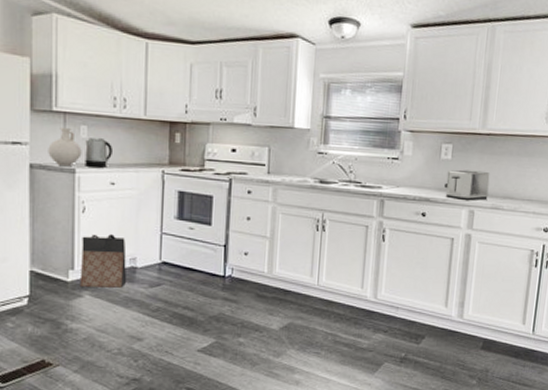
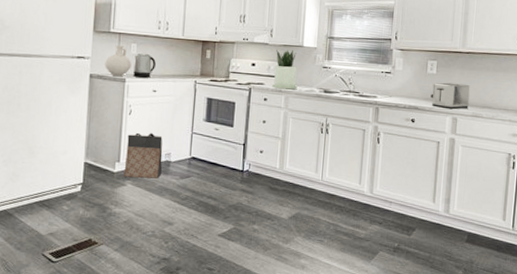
planter: none [256,132,288,180] -> present [271,50,298,90]

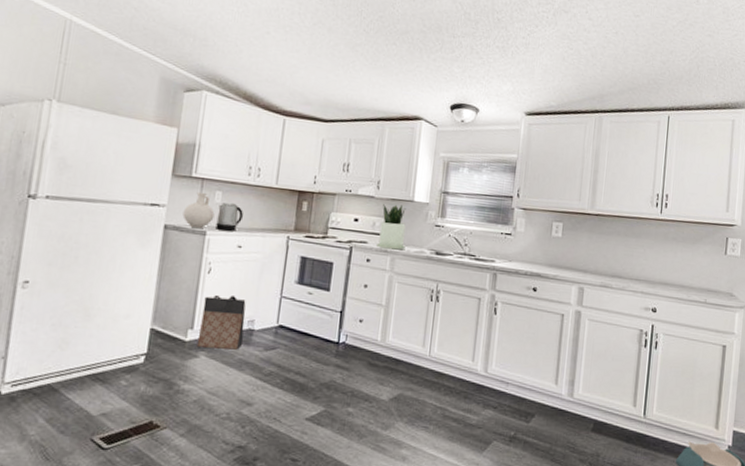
toaster: present [431,82,470,110] -> none [555,247,599,279]

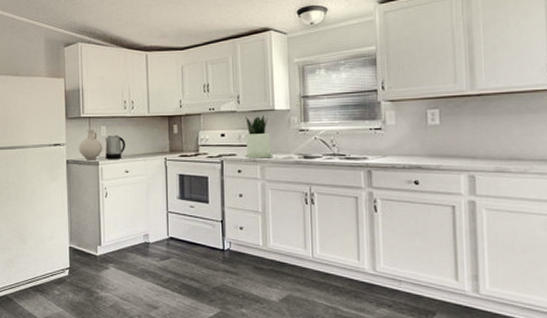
bag: present [196,296,246,350] -> none [106,215,142,261]

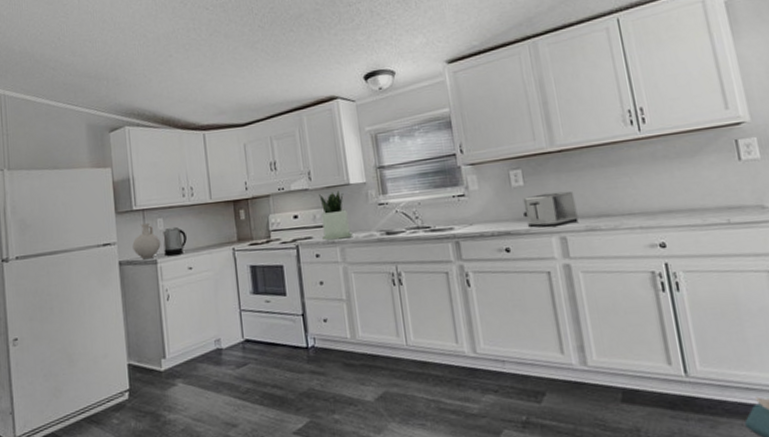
toaster: none [436,133,489,166] -> present [523,191,579,228]

